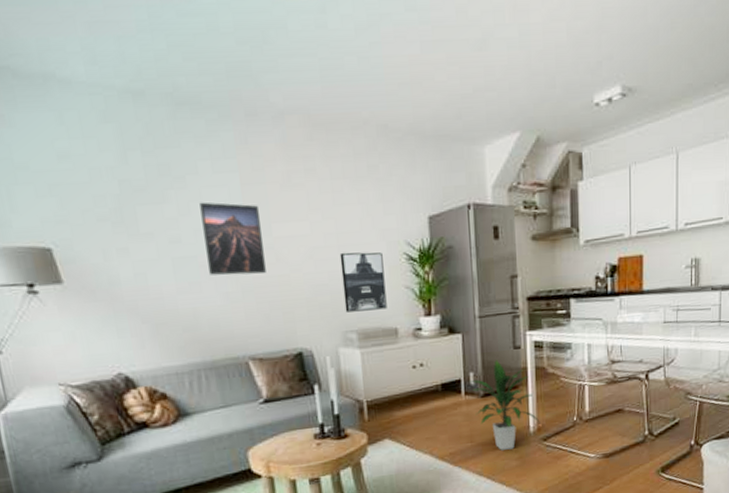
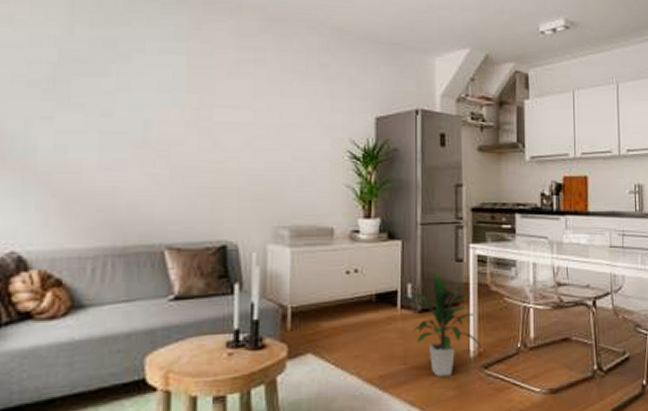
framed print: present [199,202,266,275] -> none [138,79,201,158]
wall art: present [339,252,387,313] -> none [279,144,325,207]

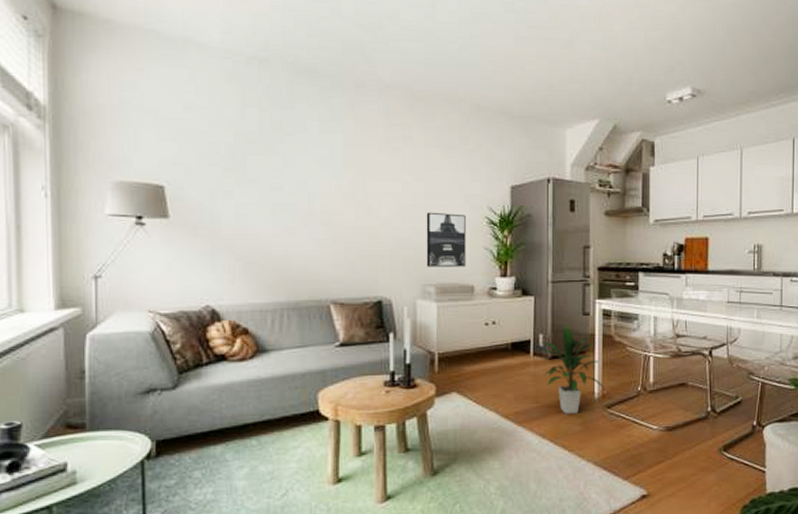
wall art: none [279,144,325,207] -> present [426,212,466,267]

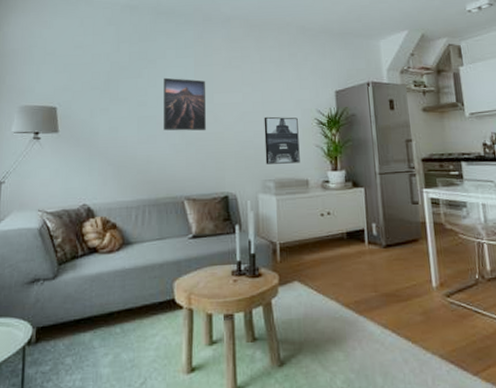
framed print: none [304,156,357,225] -> present [164,77,206,131]
indoor plant: present [539,324,605,414] -> none [372,213,442,303]

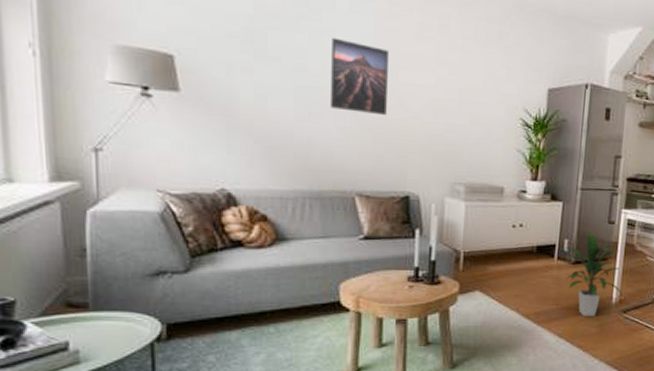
wall art: present [264,116,300,164] -> none [457,108,500,168]
indoor plant: none [372,213,442,303] -> present [563,231,623,316]

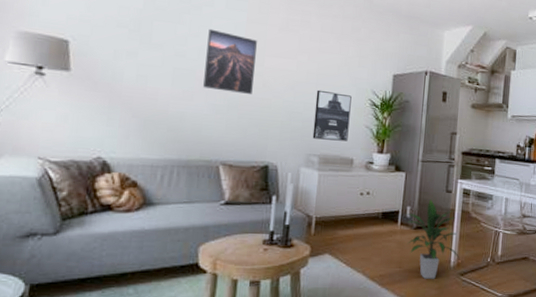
wall art: none [457,108,500,168] -> present [312,89,352,142]

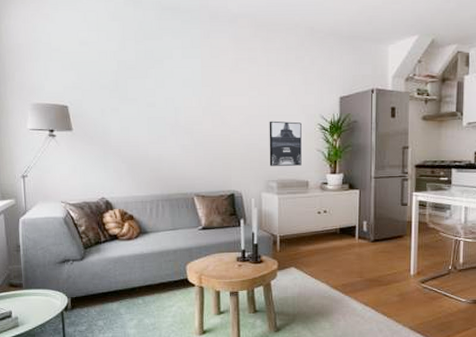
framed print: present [203,28,257,95] -> none [171,78,213,133]
indoor plant: present [406,199,460,279] -> none [363,213,420,287]

